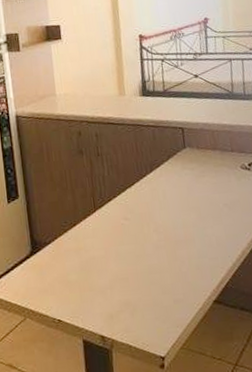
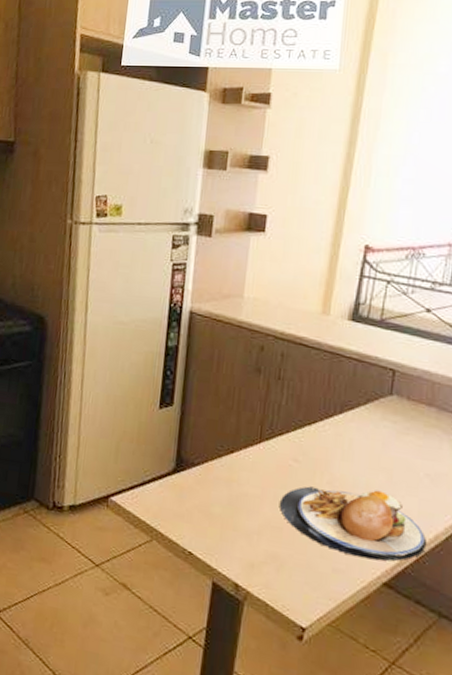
plate: none [121,226,238,286] -> present [280,486,426,561]

